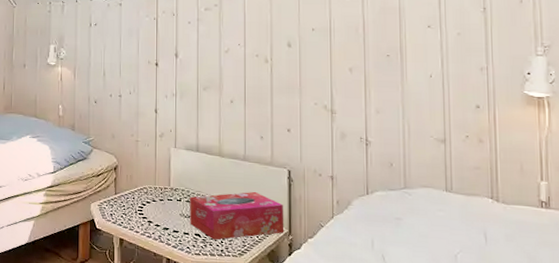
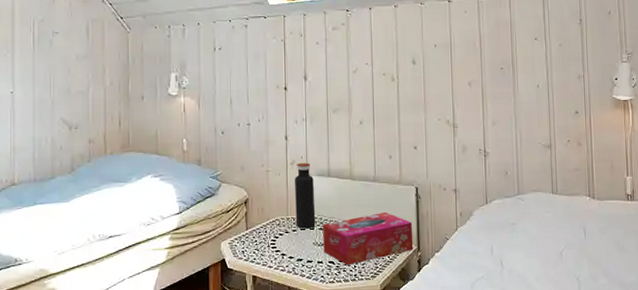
water bottle: none [163,135,183,200] -> present [295,162,316,229]

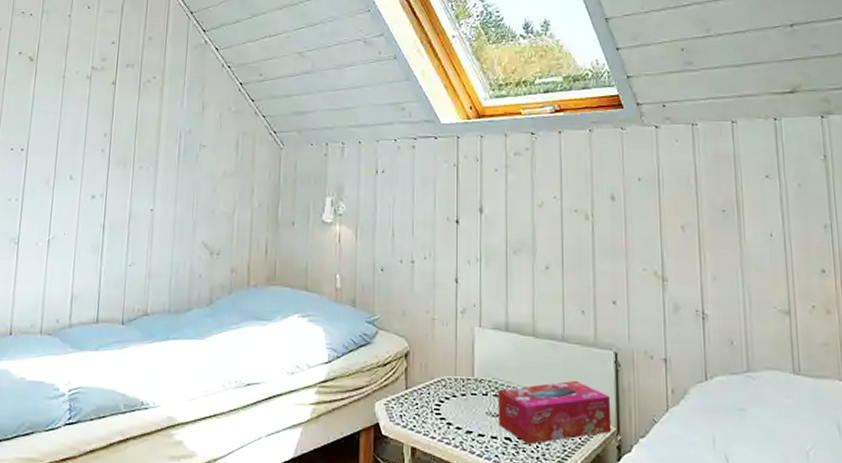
water bottle: present [295,162,316,229] -> none [465,311,490,394]

